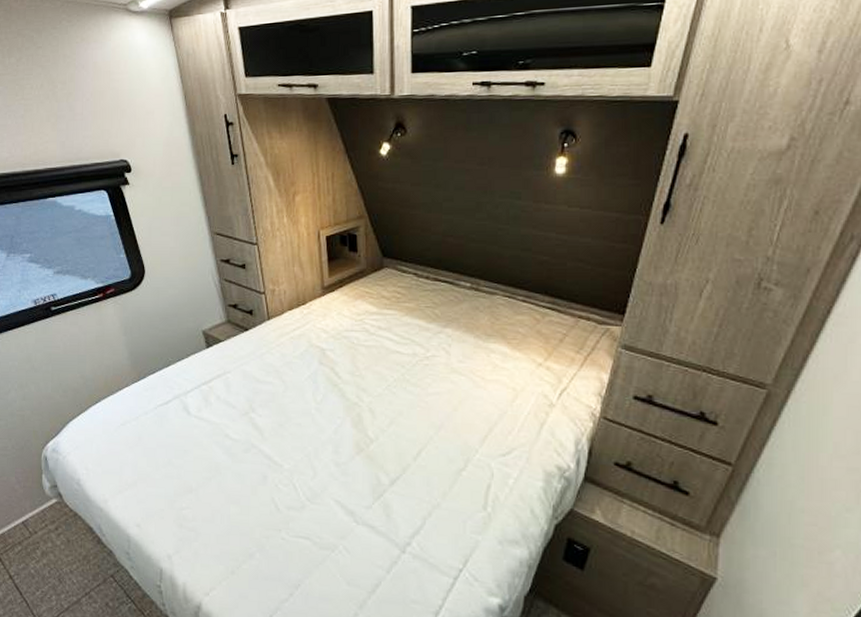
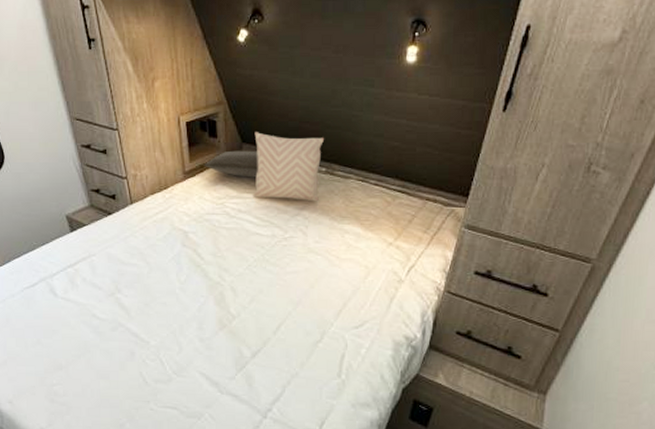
pillow: none [344,265,400,293] -> present [204,150,259,178]
pillow: none [393,246,468,319] -> present [253,132,324,202]

